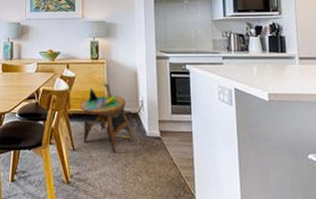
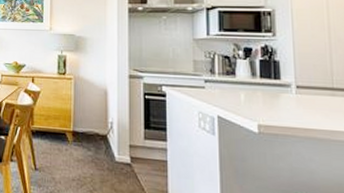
side table: present [80,82,135,154] -> none [44,99,102,177]

